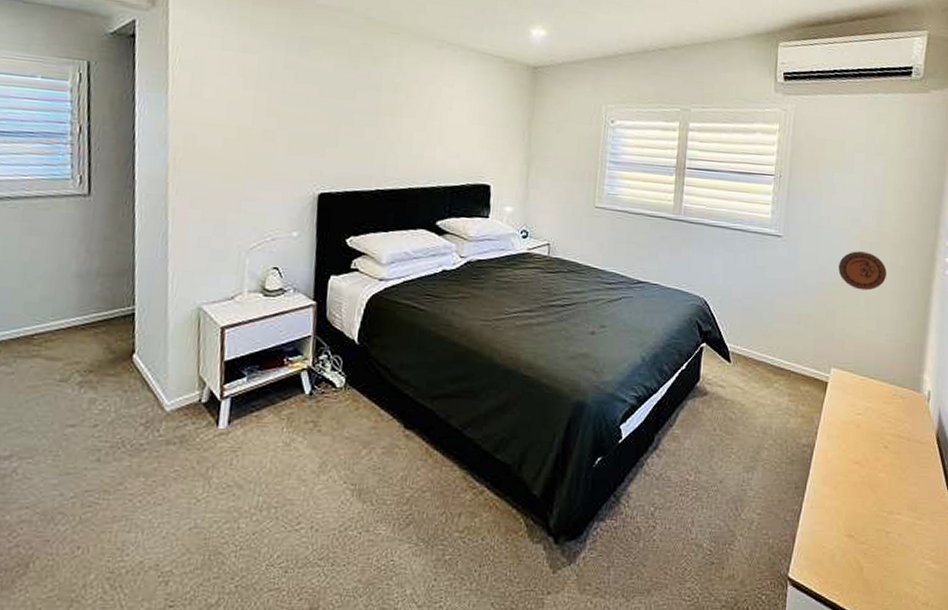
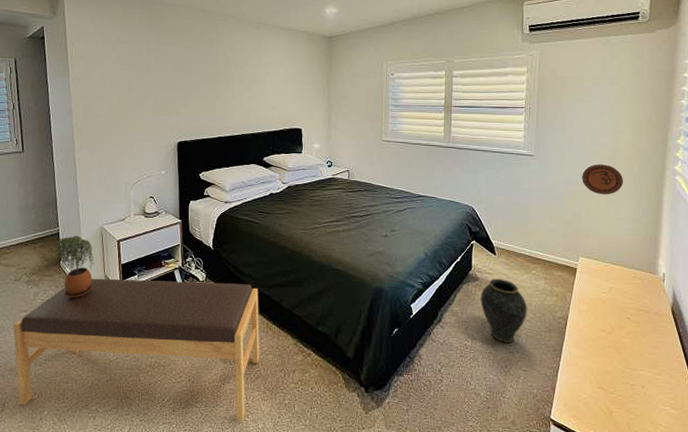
bench: none [51,380,418,586] -> present [13,278,260,421]
potted plant: none [127,317,185,408] -> present [56,235,94,298]
vase: none [708,392,766,478] -> present [480,278,527,343]

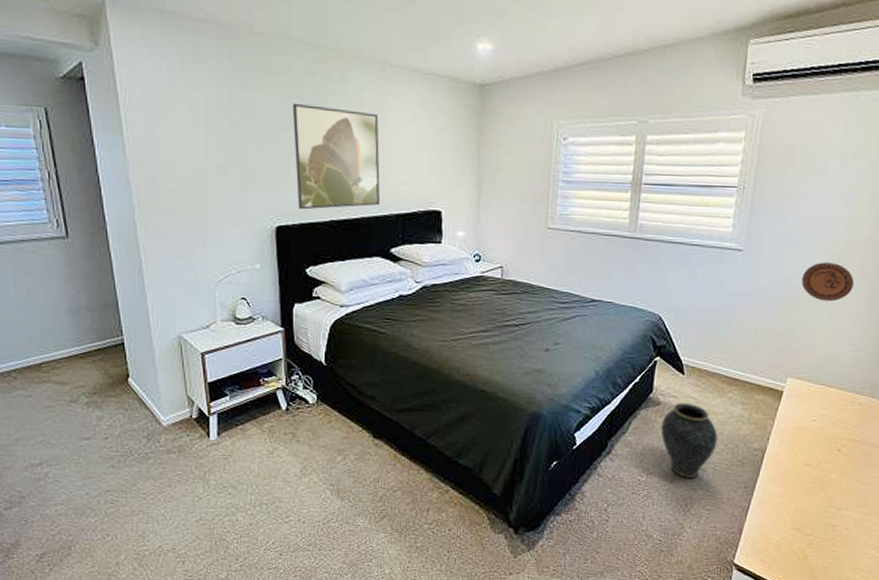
bench: present [13,278,260,421] -> none [73,399,386,566]
potted plant: present [56,235,94,298] -> none [122,346,173,423]
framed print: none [192,52,256,129] -> present [292,103,381,210]

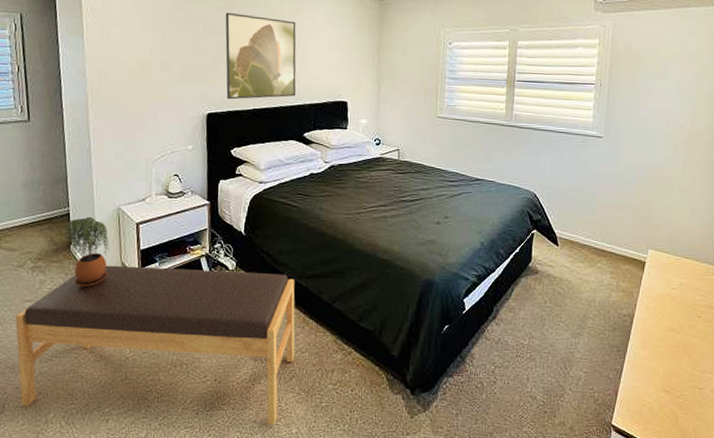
bench: none [73,399,386,566] -> present [15,265,295,426]
potted plant: none [122,346,173,423] -> present [66,216,110,287]
vase: present [660,402,718,478] -> none [540,271,591,342]
decorative plate: present [801,262,854,302] -> none [654,148,699,182]

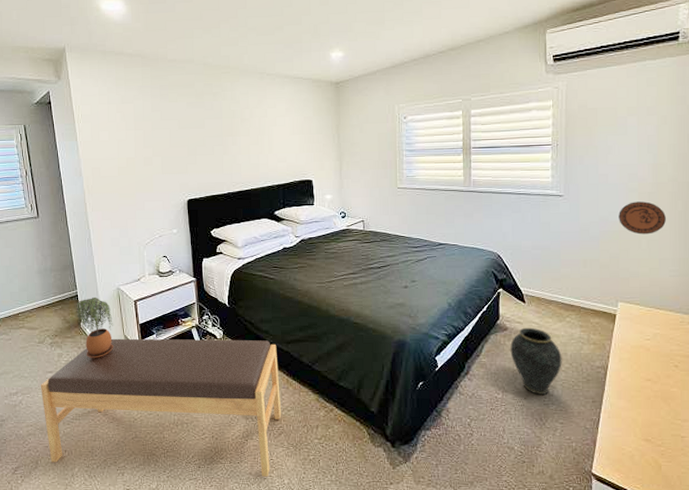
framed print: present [225,12,296,100] -> none [196,107,265,186]
vase: none [540,271,591,342] -> present [510,327,562,395]
decorative plate: none [654,148,699,182] -> present [619,201,666,235]

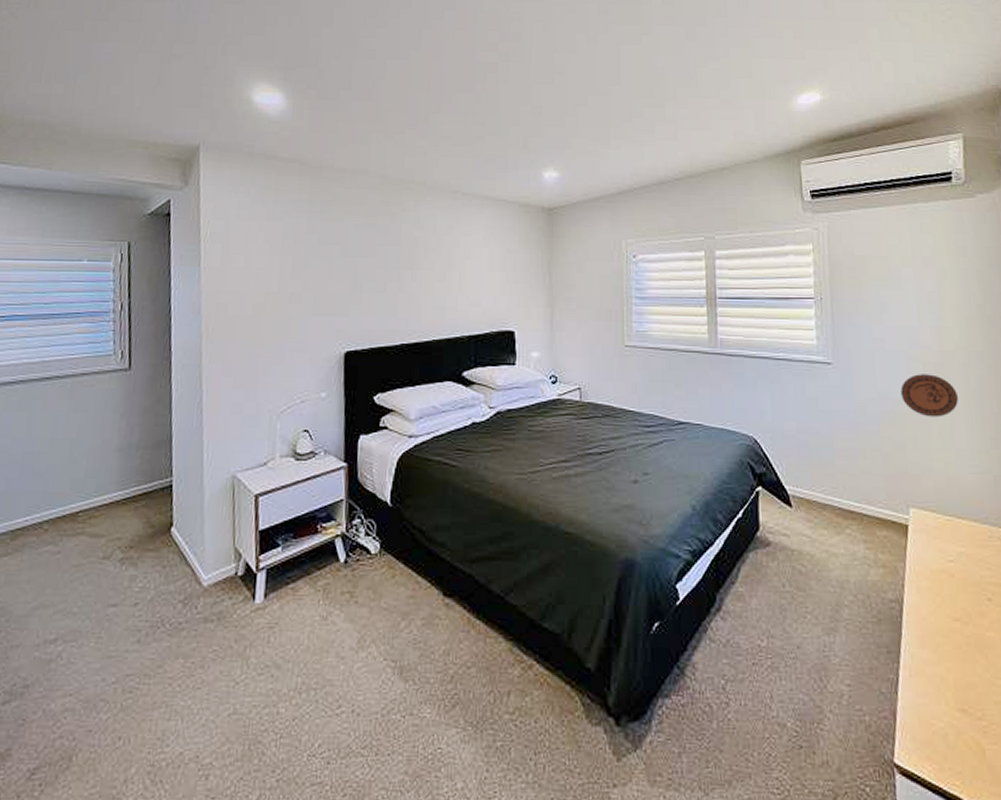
bench: present [40,338,282,477] -> none [93,552,458,778]
potted plant: present [76,297,114,358] -> none [166,488,221,583]
vase: present [510,327,562,395] -> none [775,542,844,642]

